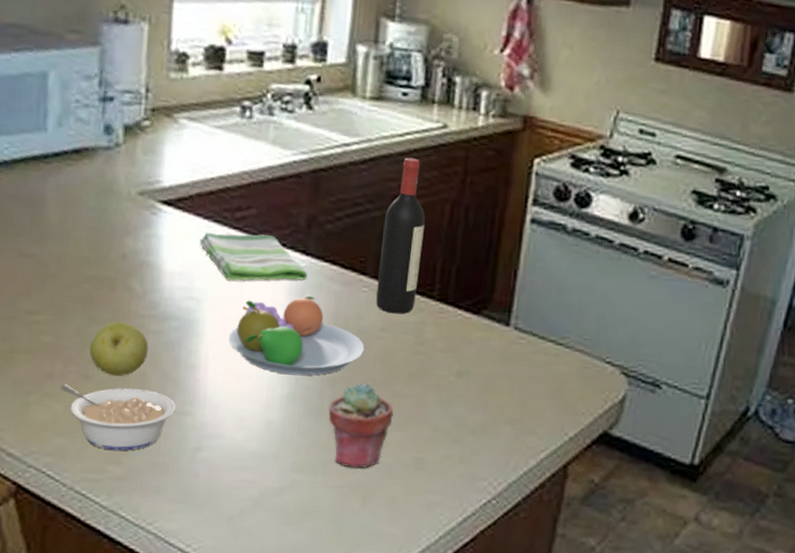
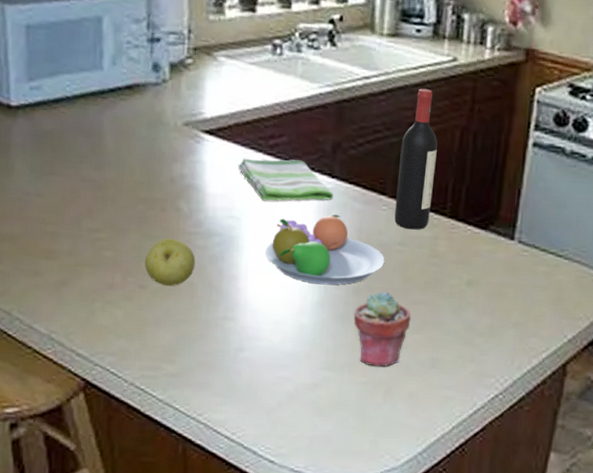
legume: present [60,384,176,451] -> none [120,293,220,352]

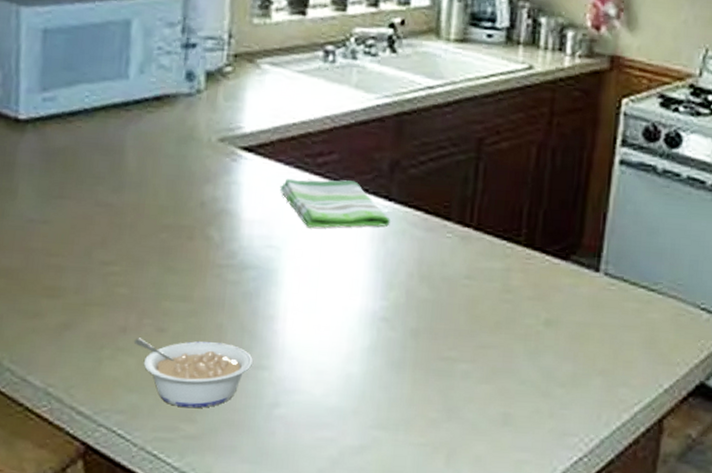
legume: none [120,293,220,352] -> present [133,338,253,409]
apple: present [145,238,196,287] -> none [165,272,226,329]
fruit bowl: present [265,214,385,286] -> none [308,242,449,327]
potted succulent: present [353,291,411,367] -> none [411,333,479,424]
wine bottle: present [394,88,438,230] -> none [460,99,511,261]

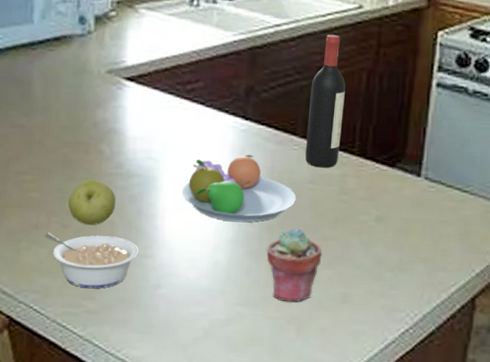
apple: none [165,272,226,329] -> present [68,179,116,226]
dish towel: present [280,178,391,228] -> none [157,102,247,143]
fruit bowl: none [308,242,449,327] -> present [182,154,296,223]
potted succulent: none [411,333,479,424] -> present [267,228,322,302]
wine bottle: none [460,99,511,261] -> present [305,34,346,168]

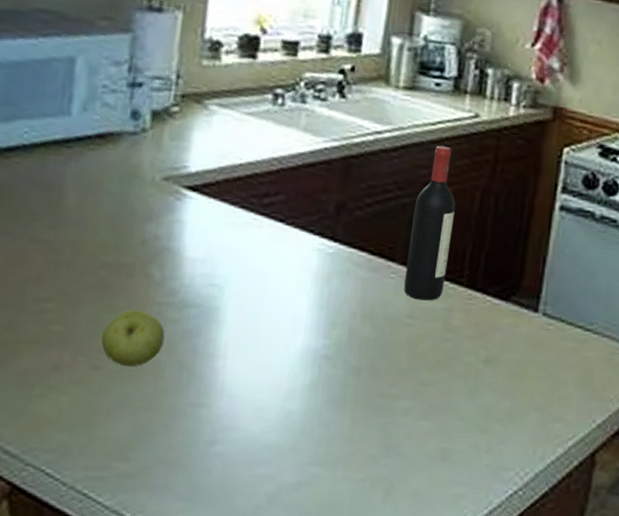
legume: present [44,232,139,289] -> none [66,375,191,447]
fruit bowl: present [182,154,296,223] -> none [250,282,391,365]
potted succulent: present [267,228,322,302] -> none [351,371,419,460]

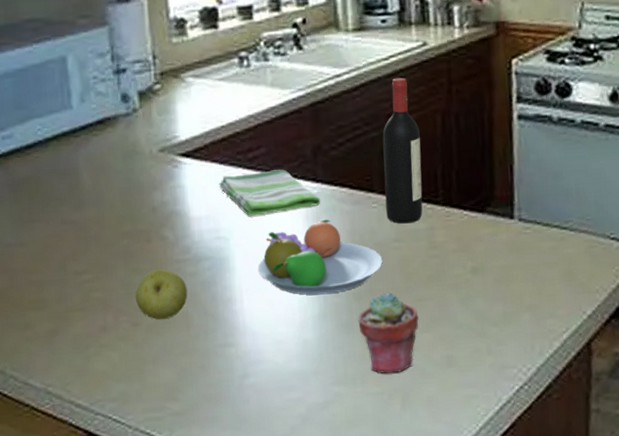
dish towel: none [224,218,335,267] -> present [219,169,321,216]
fruit bowl: none [250,282,391,365] -> present [257,219,383,296]
potted succulent: none [351,371,419,460] -> present [358,293,419,374]

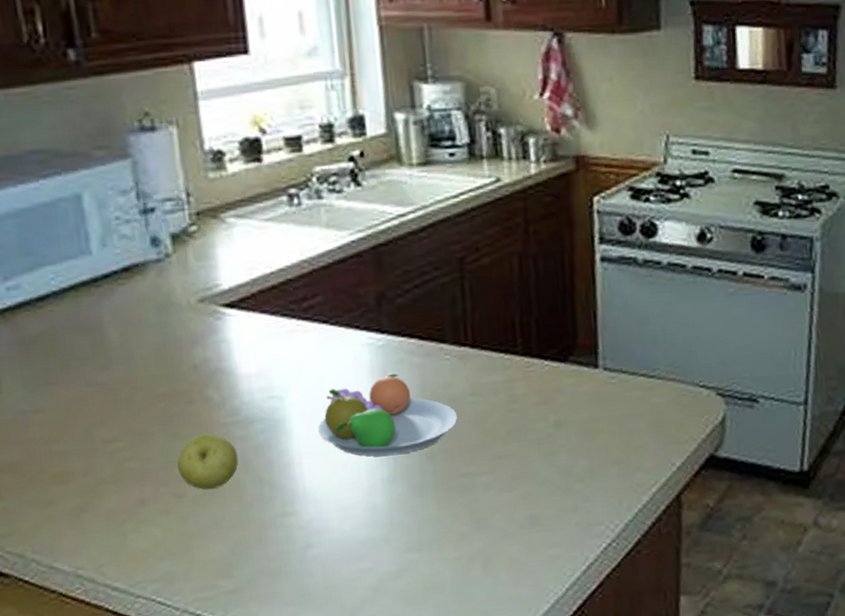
dish towel: present [219,169,321,216] -> none [270,320,387,372]
potted succulent: present [358,293,419,374] -> none [432,451,499,538]
wine bottle: present [382,77,423,224] -> none [454,217,500,377]

